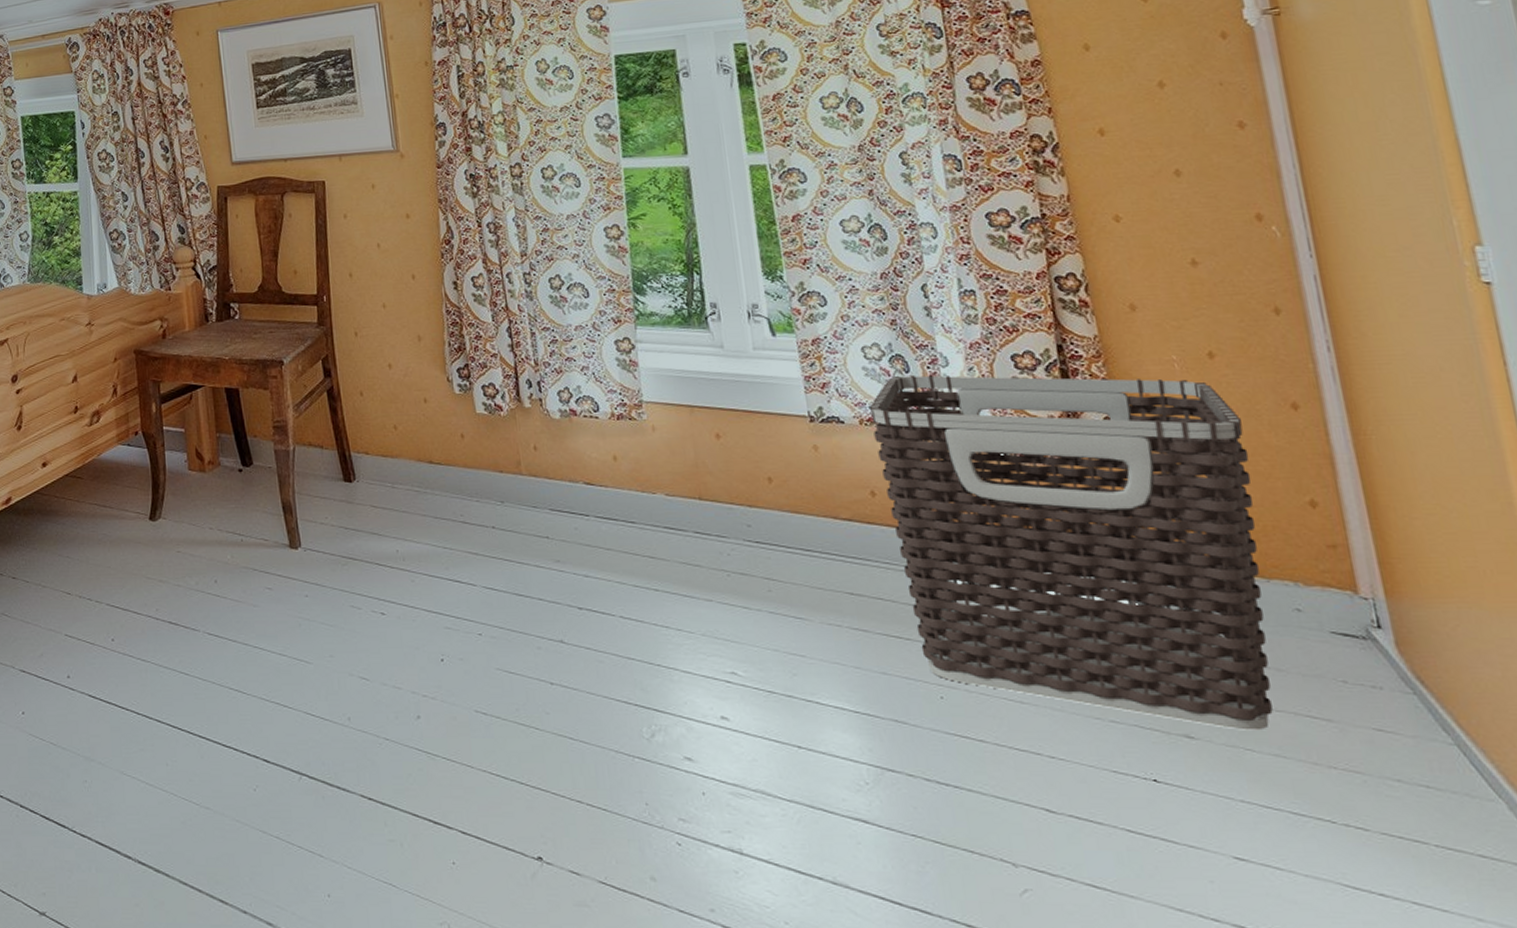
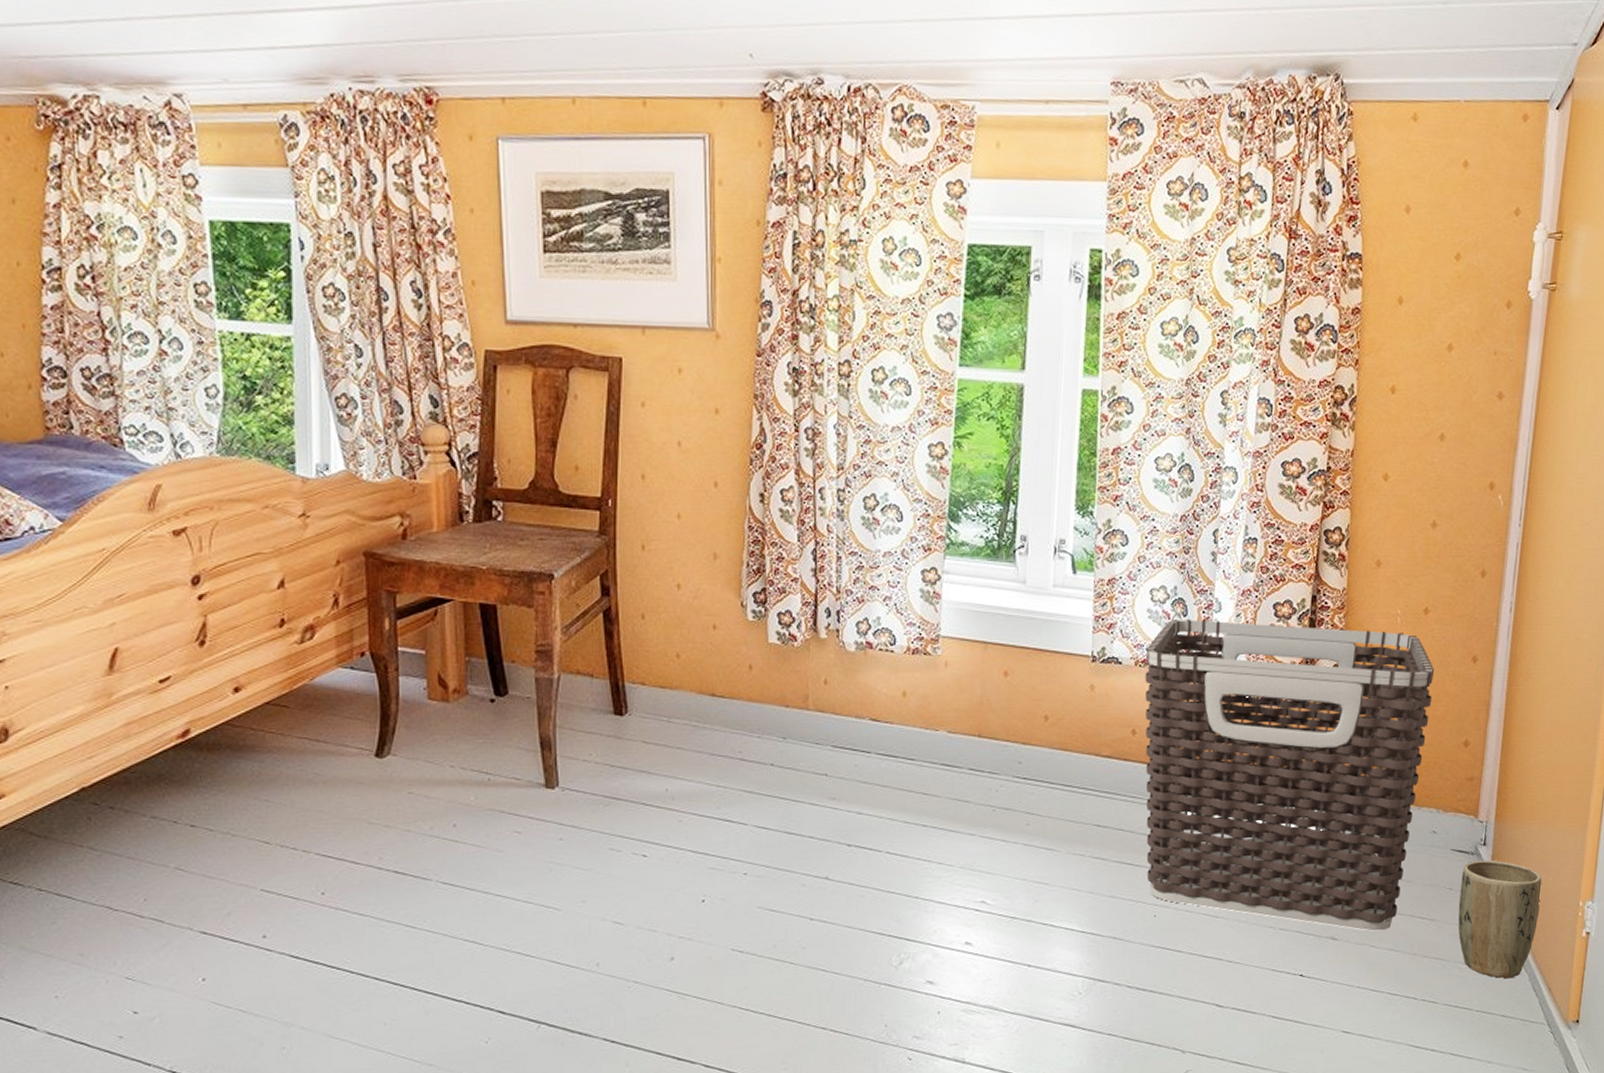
plant pot: none [1355,646,1499,804] -> present [1458,860,1542,978]

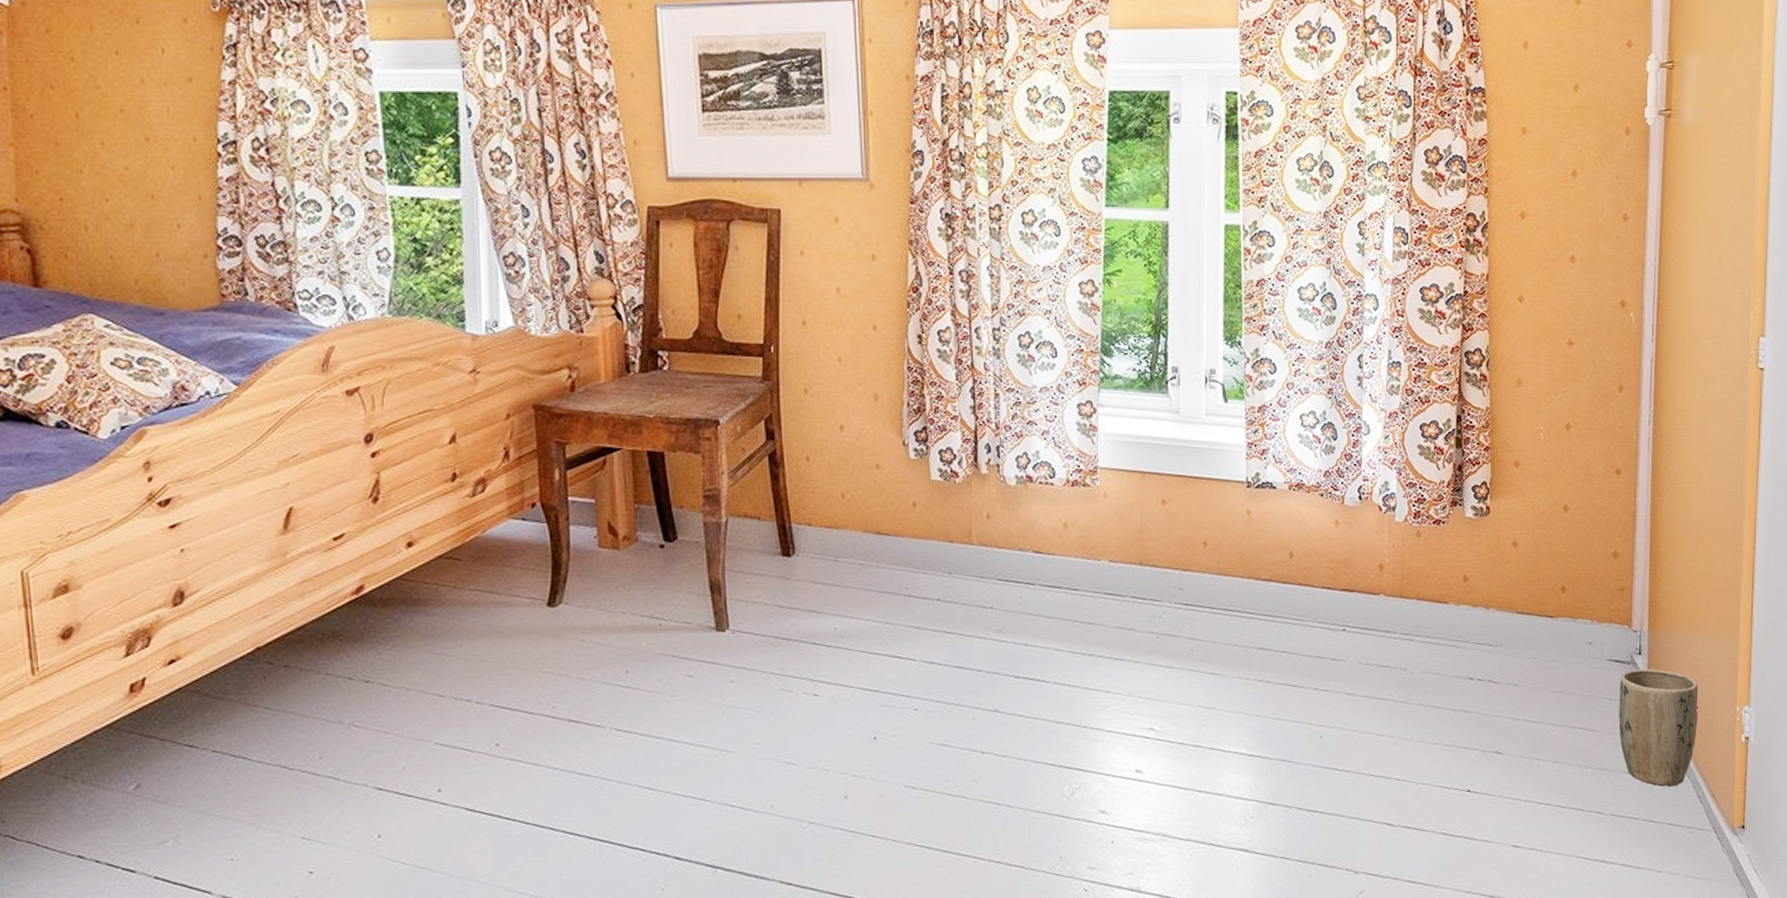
clothes hamper: present [1145,618,1434,931] -> none [1299,442,1580,744]

